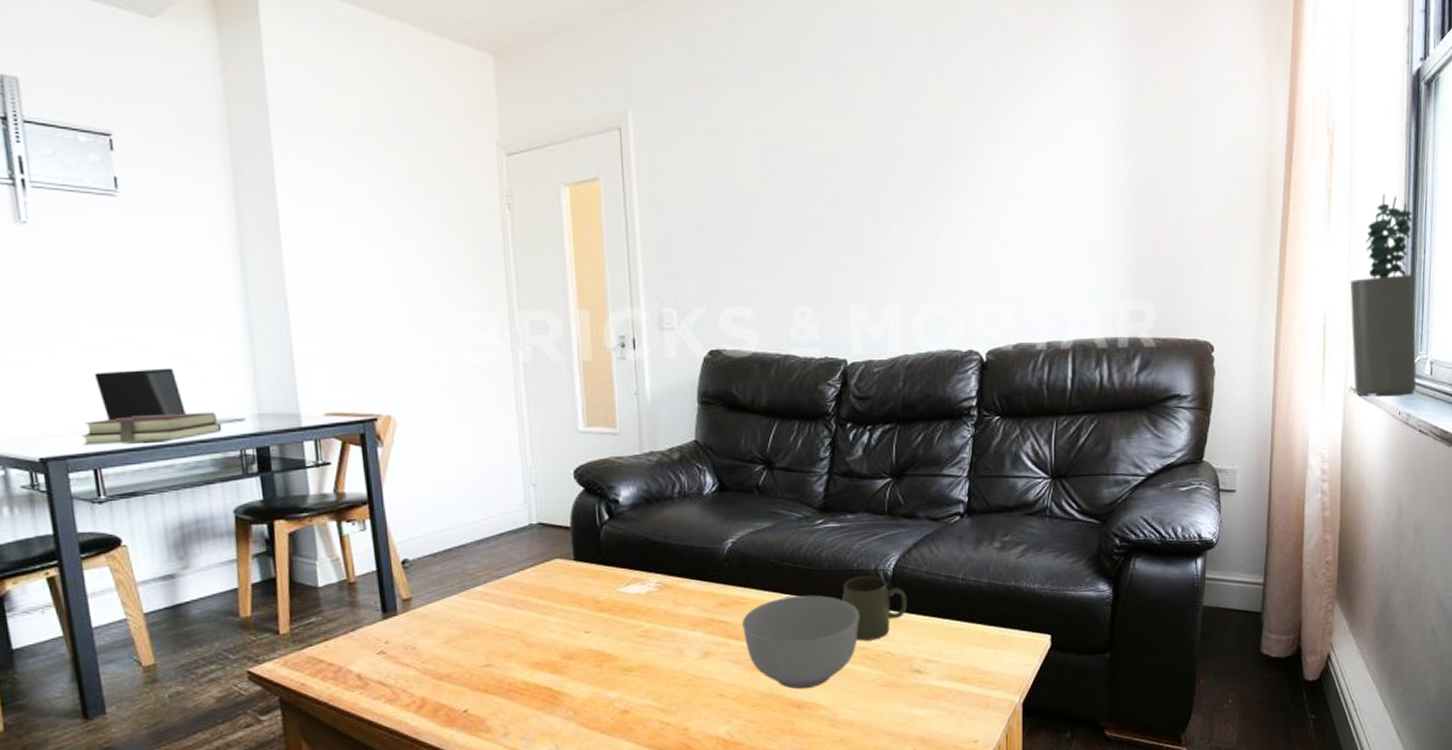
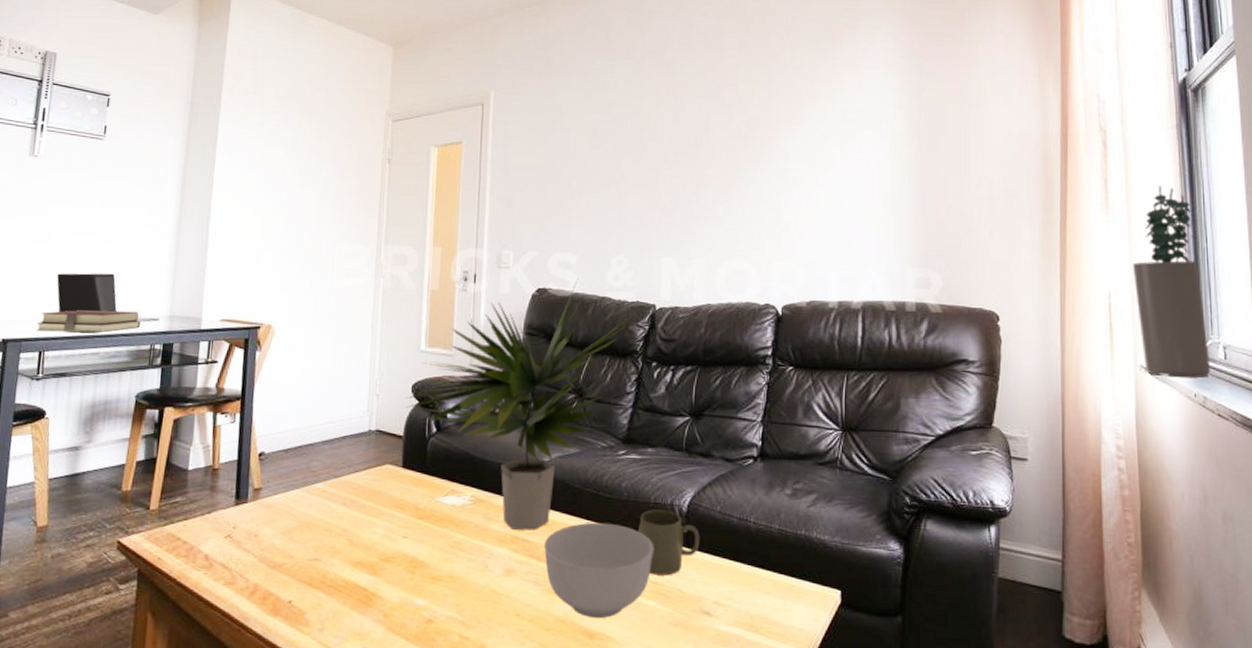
plant: none [568,335,818,612] -> present [405,278,629,531]

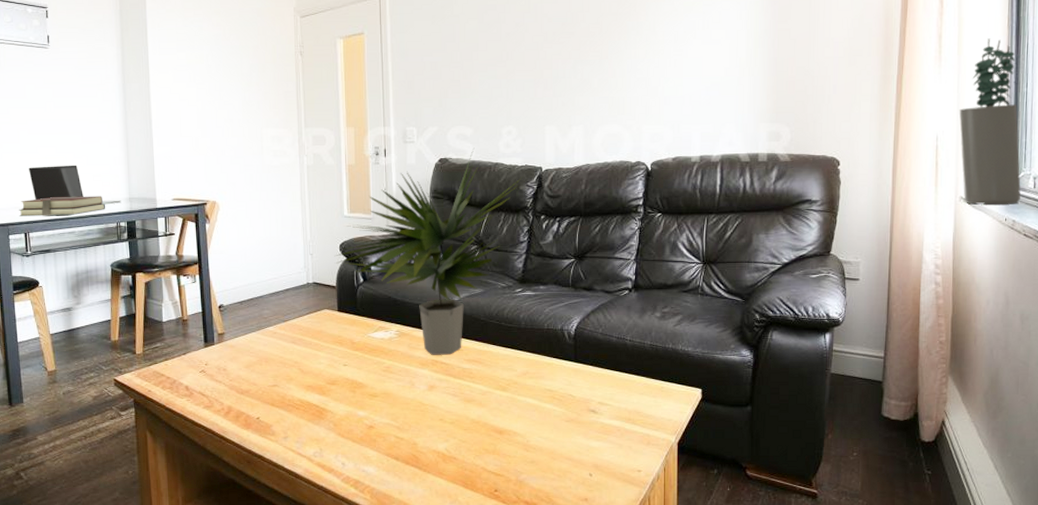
bowl: present [544,522,654,619] -> none [459,346,549,419]
mug: present [638,509,700,576] -> none [535,334,586,385]

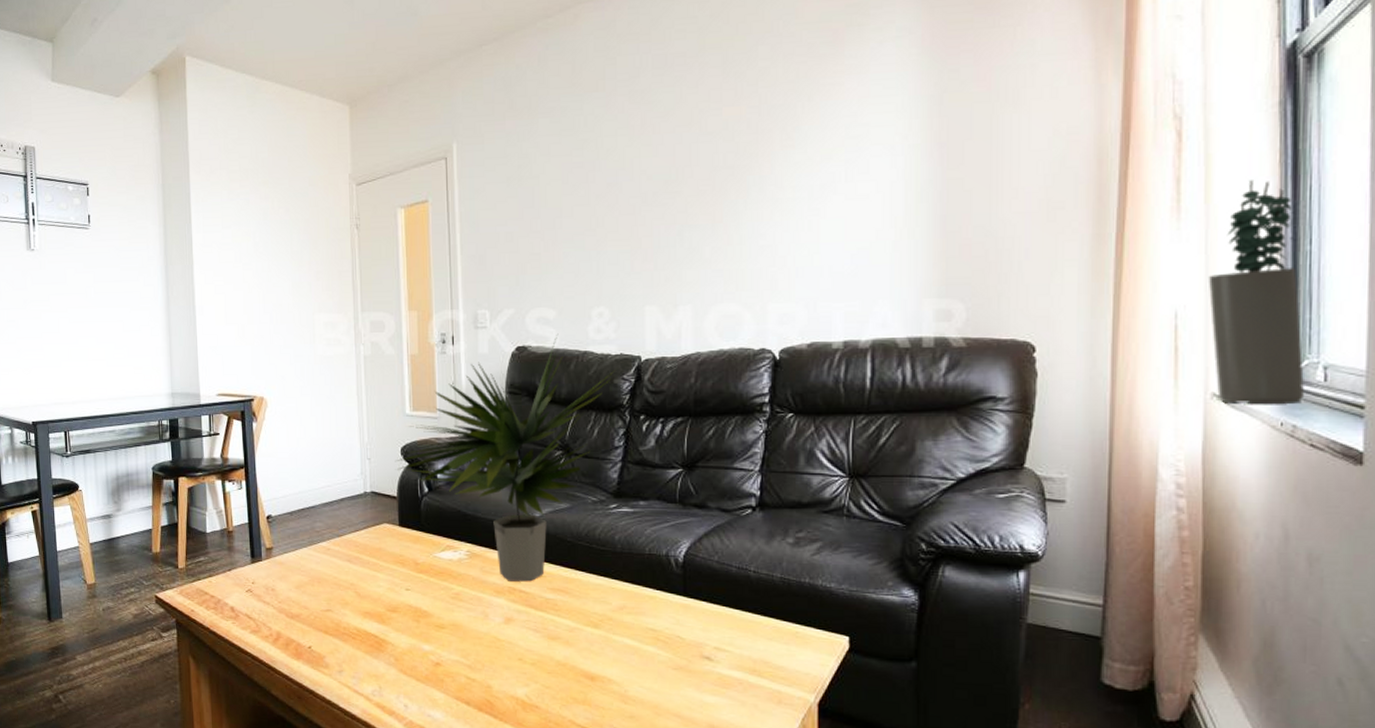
books: present [18,196,106,216] -> none [58,391,148,413]
laptop: present [28,165,121,205] -> none [68,356,163,401]

